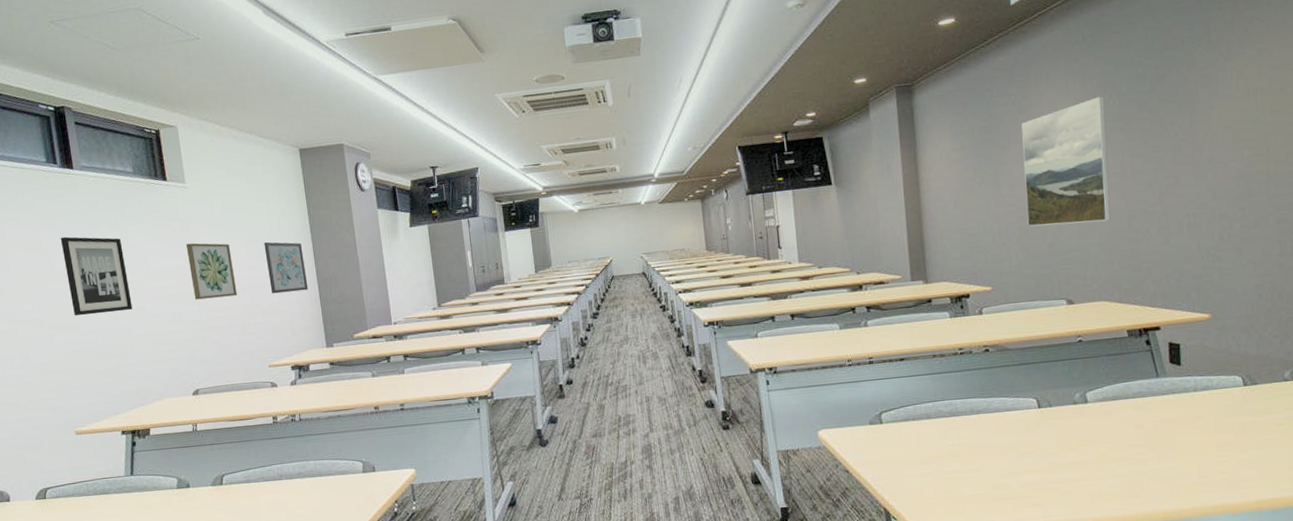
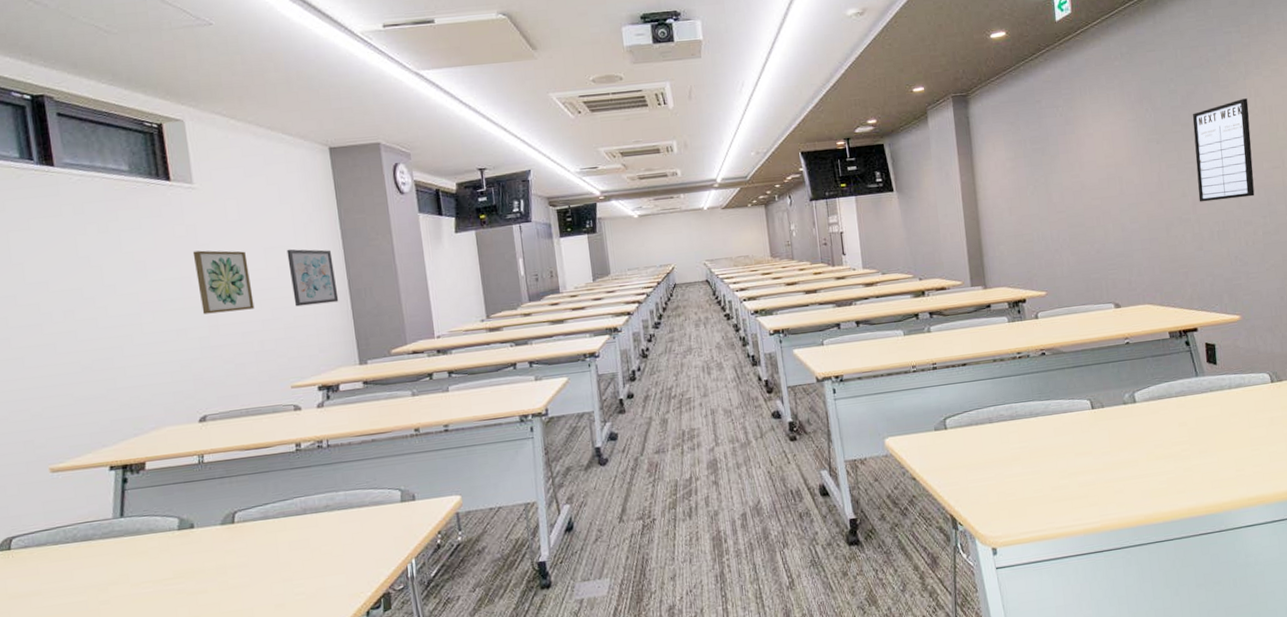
wall art: present [60,236,133,317] -> none [35,243,126,335]
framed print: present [1021,96,1111,227] -> none [1068,110,1151,233]
writing board: none [1162,81,1233,194] -> present [1192,98,1255,202]

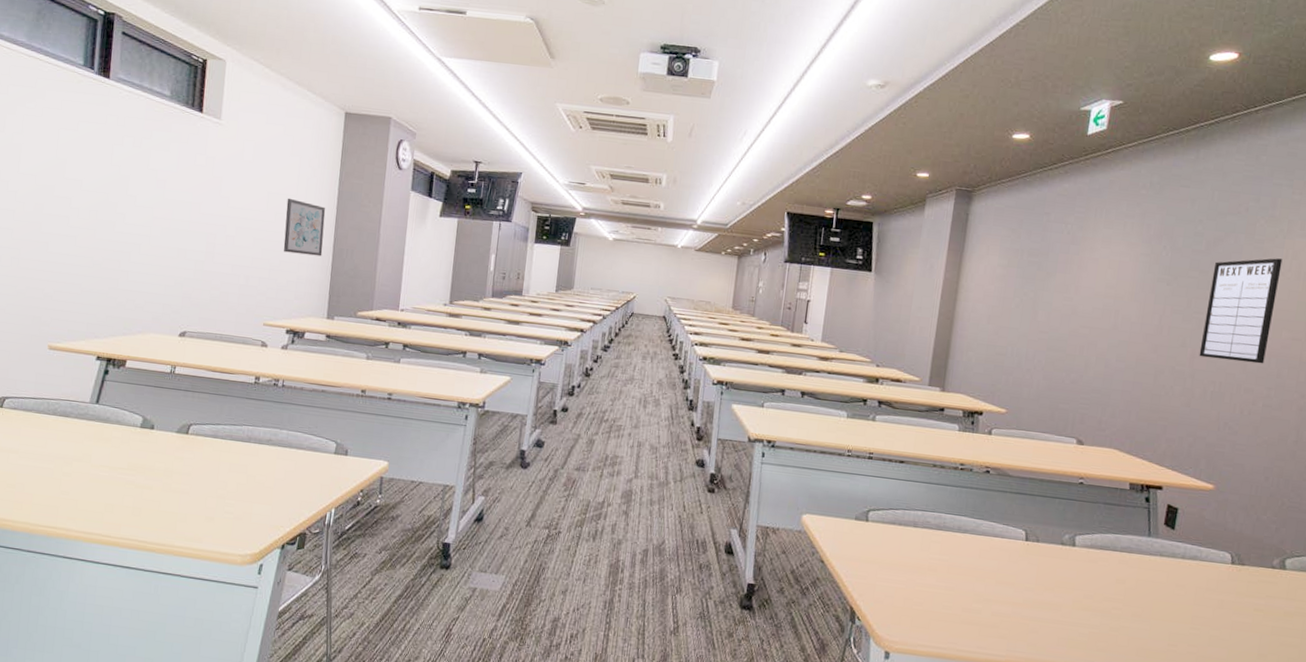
wall art: present [192,250,255,314] -> none [203,181,252,246]

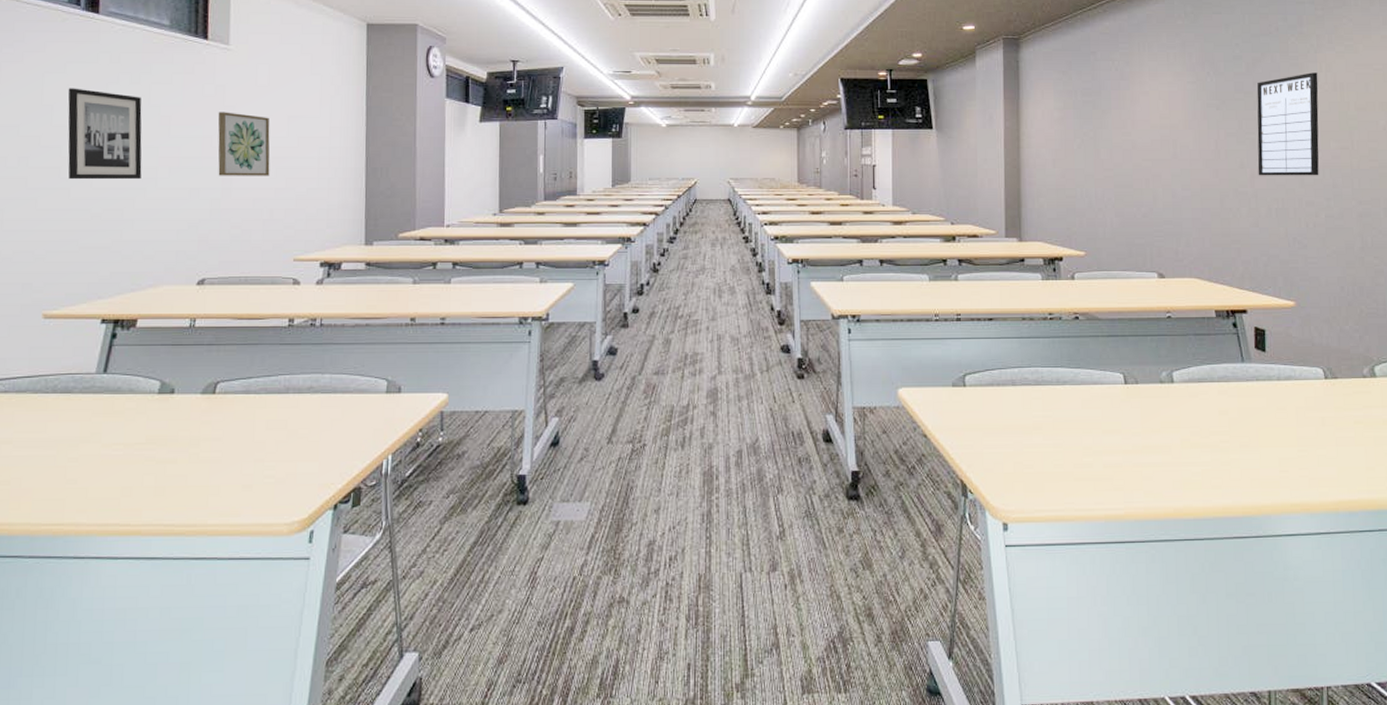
wall art: none [75,145,142,236] -> present [68,88,142,180]
wall art: none [203,181,252,246] -> present [218,112,270,176]
wall art: present [283,198,326,257] -> none [309,120,354,179]

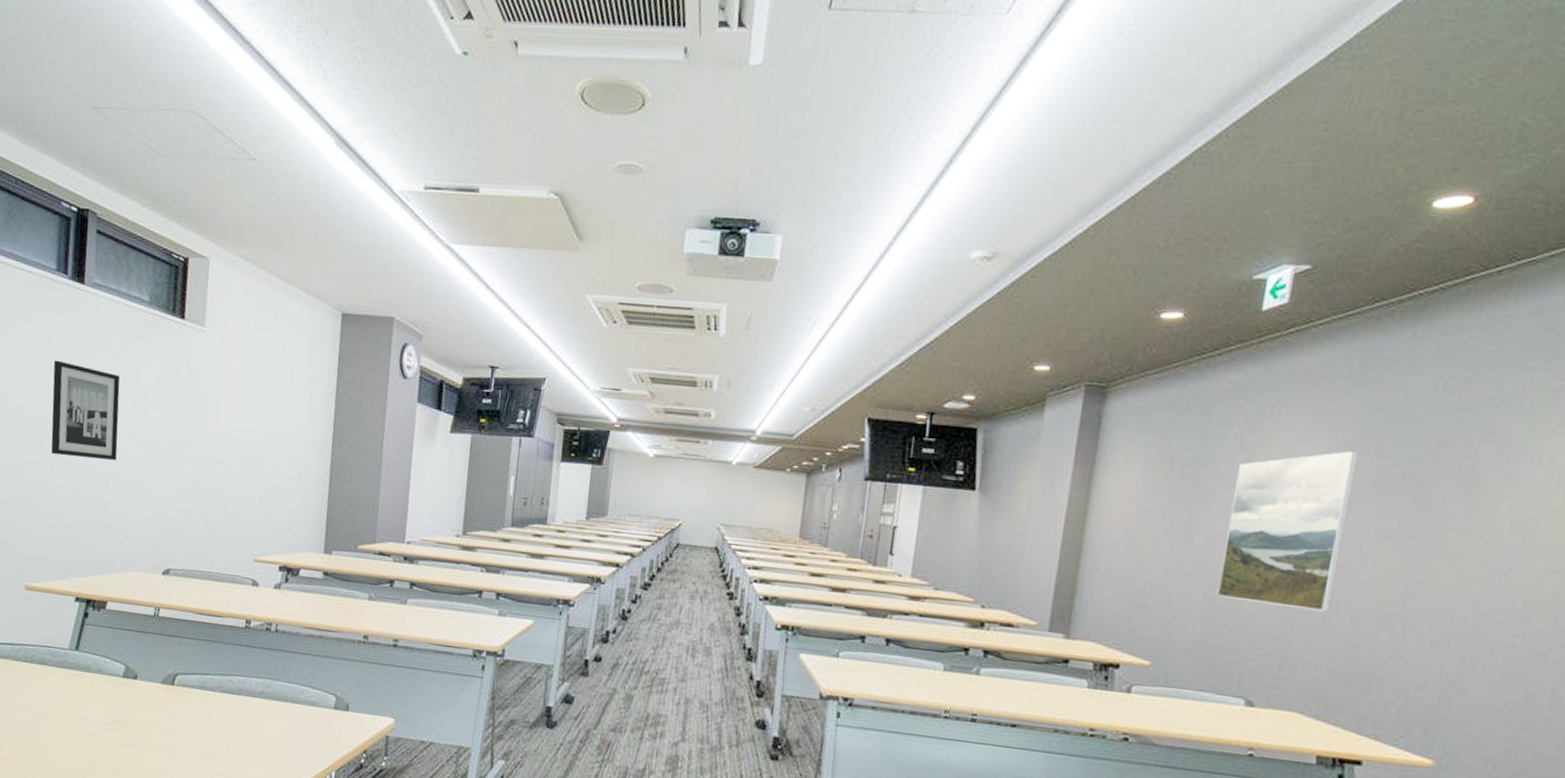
wall art: present [218,112,270,176] -> none [187,397,240,470]
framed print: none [1122,73,1204,197] -> present [1217,451,1360,612]
writing board: present [1257,72,1319,176] -> none [1414,465,1534,604]

